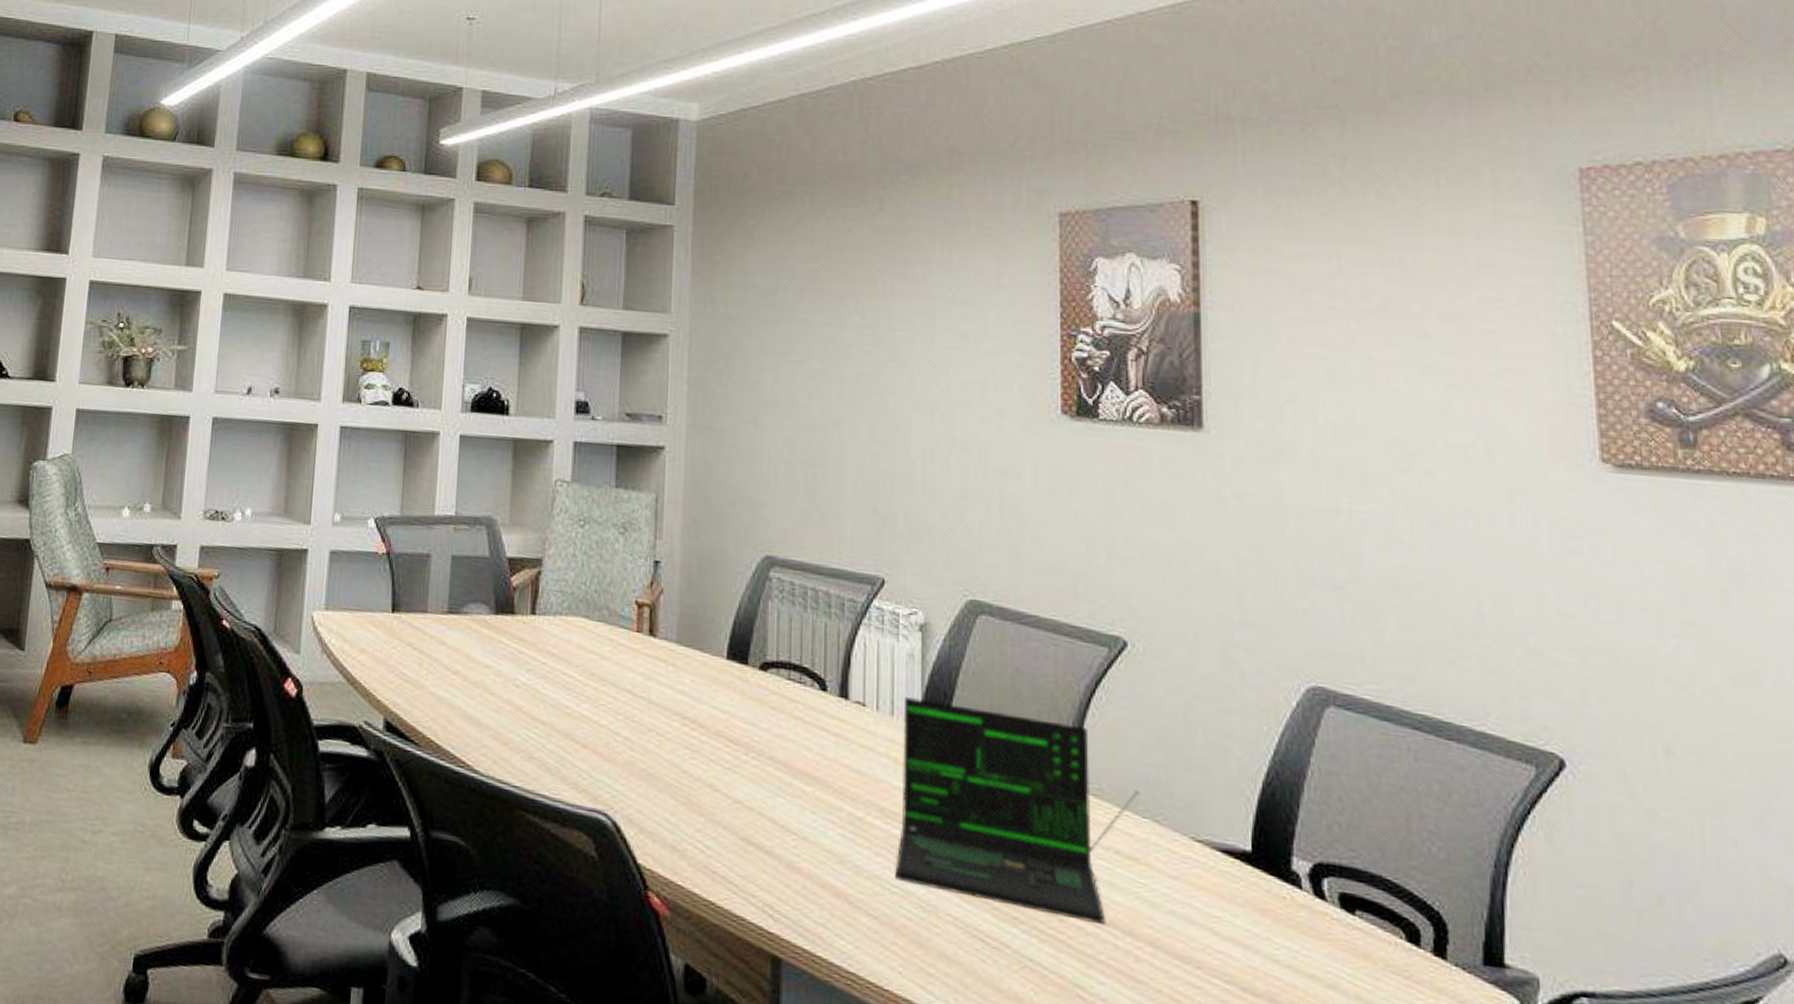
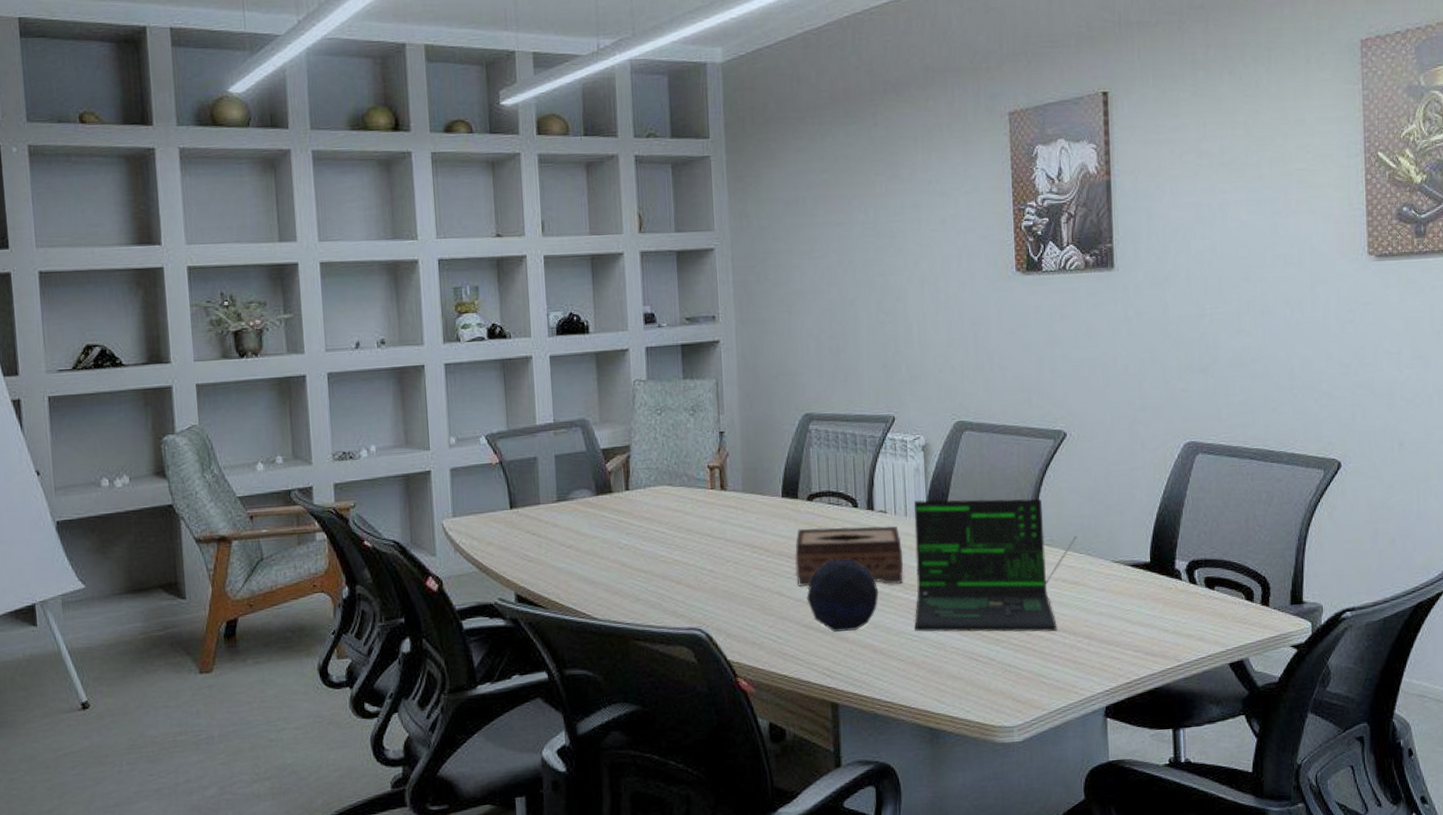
tissue box: none [737,705,885,808] -> present [795,526,904,587]
decorative orb: none [749,756,848,861] -> present [806,559,879,632]

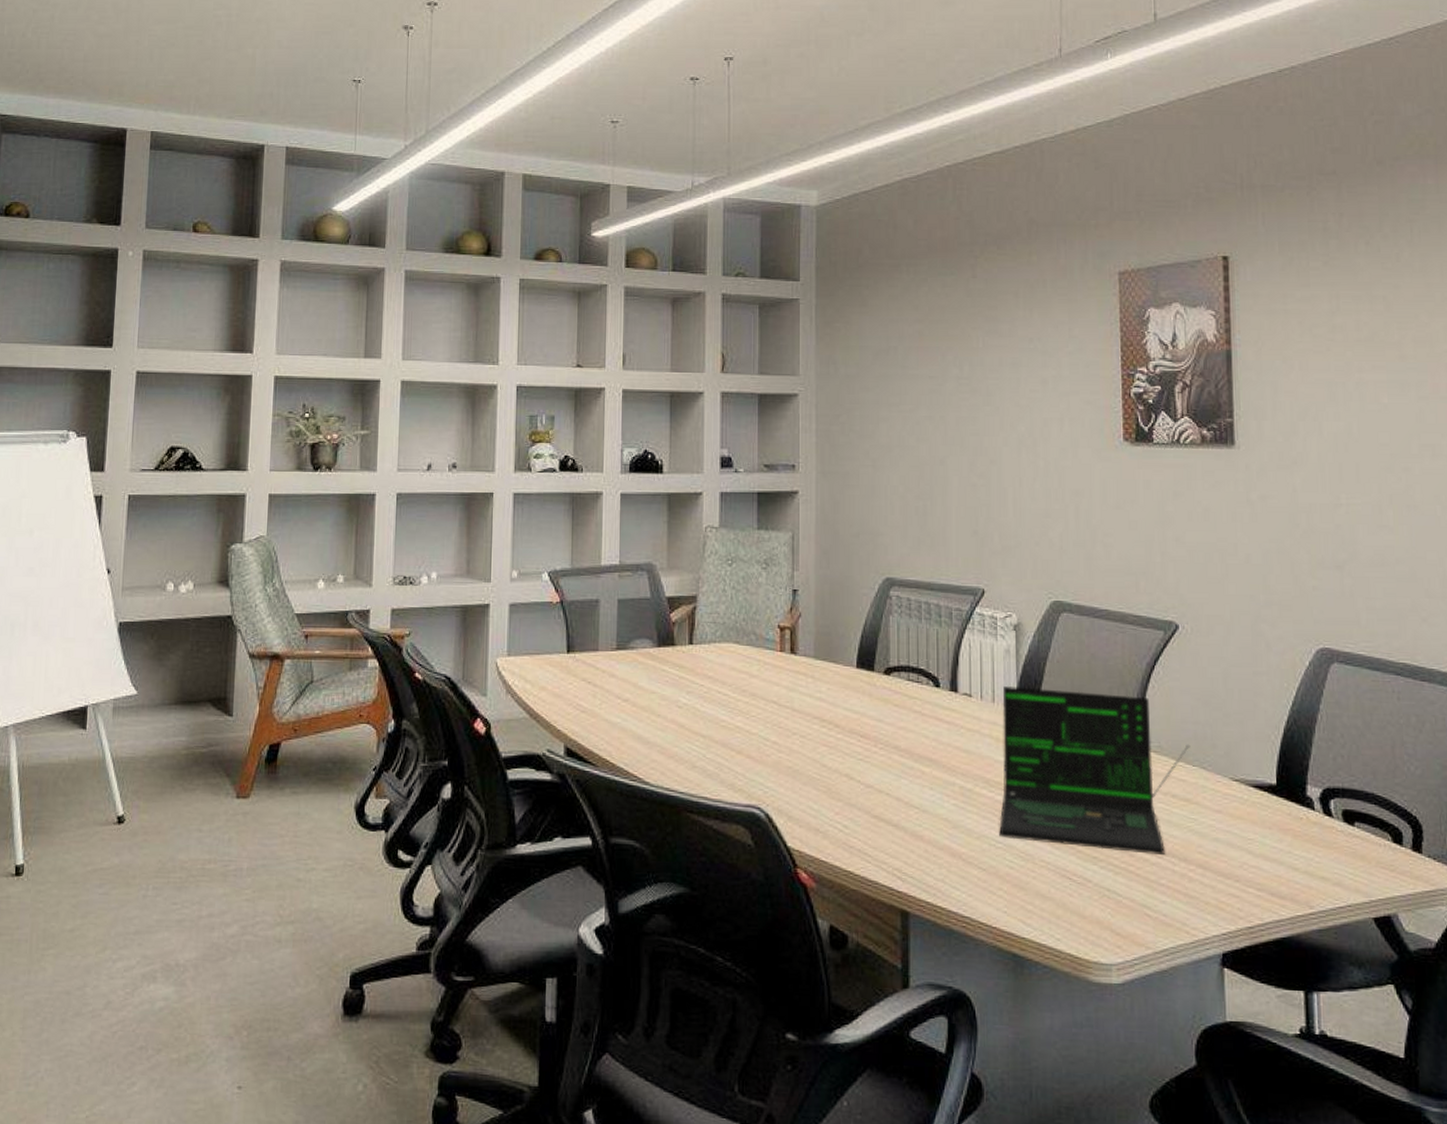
tissue box: present [795,526,904,587] -> none [868,705,989,779]
decorative orb: present [806,559,879,632] -> none [878,745,960,829]

